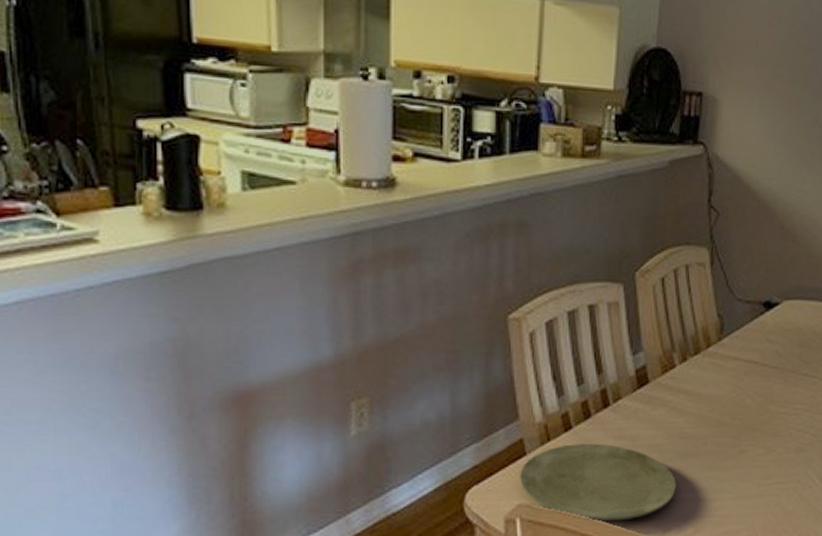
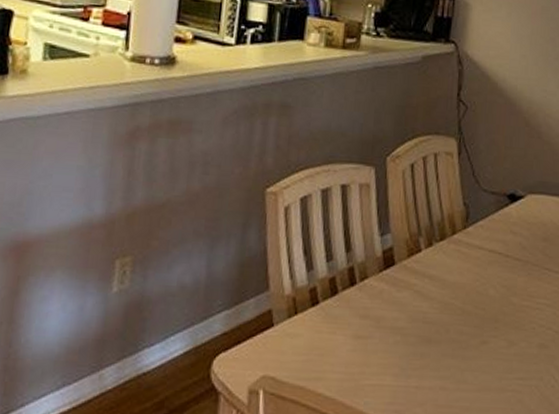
plate: present [520,443,676,521] -> none [265,319,418,403]

